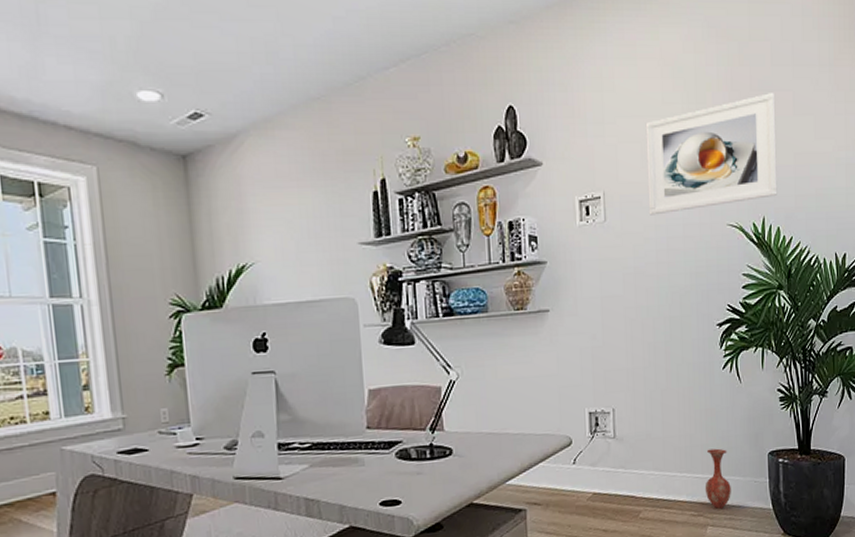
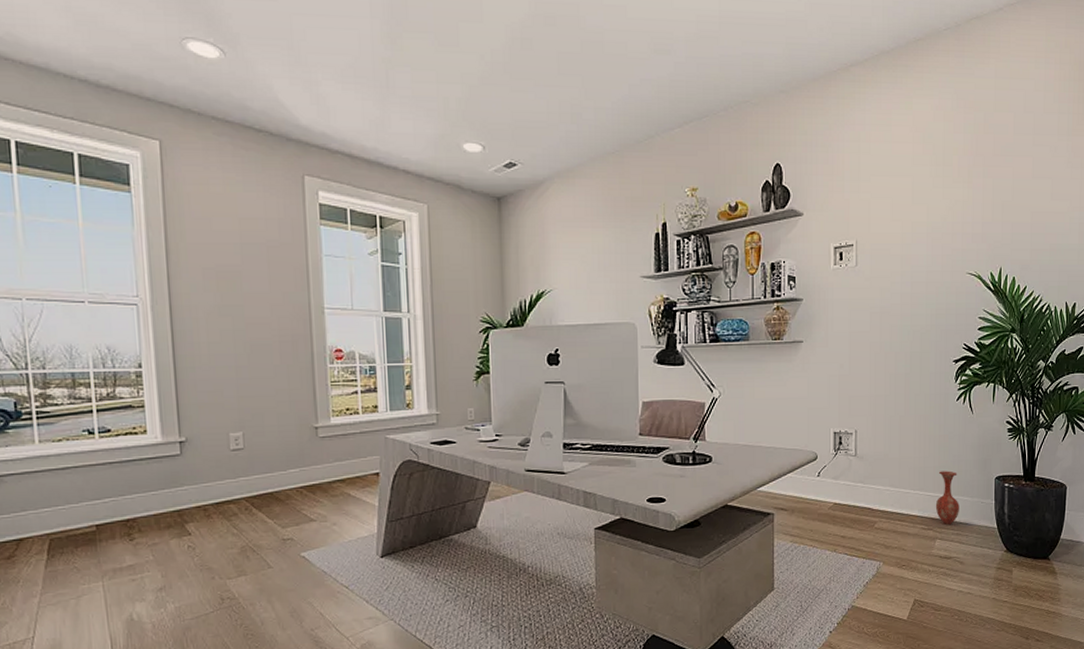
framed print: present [645,93,778,215] -> none [896,158,1016,262]

